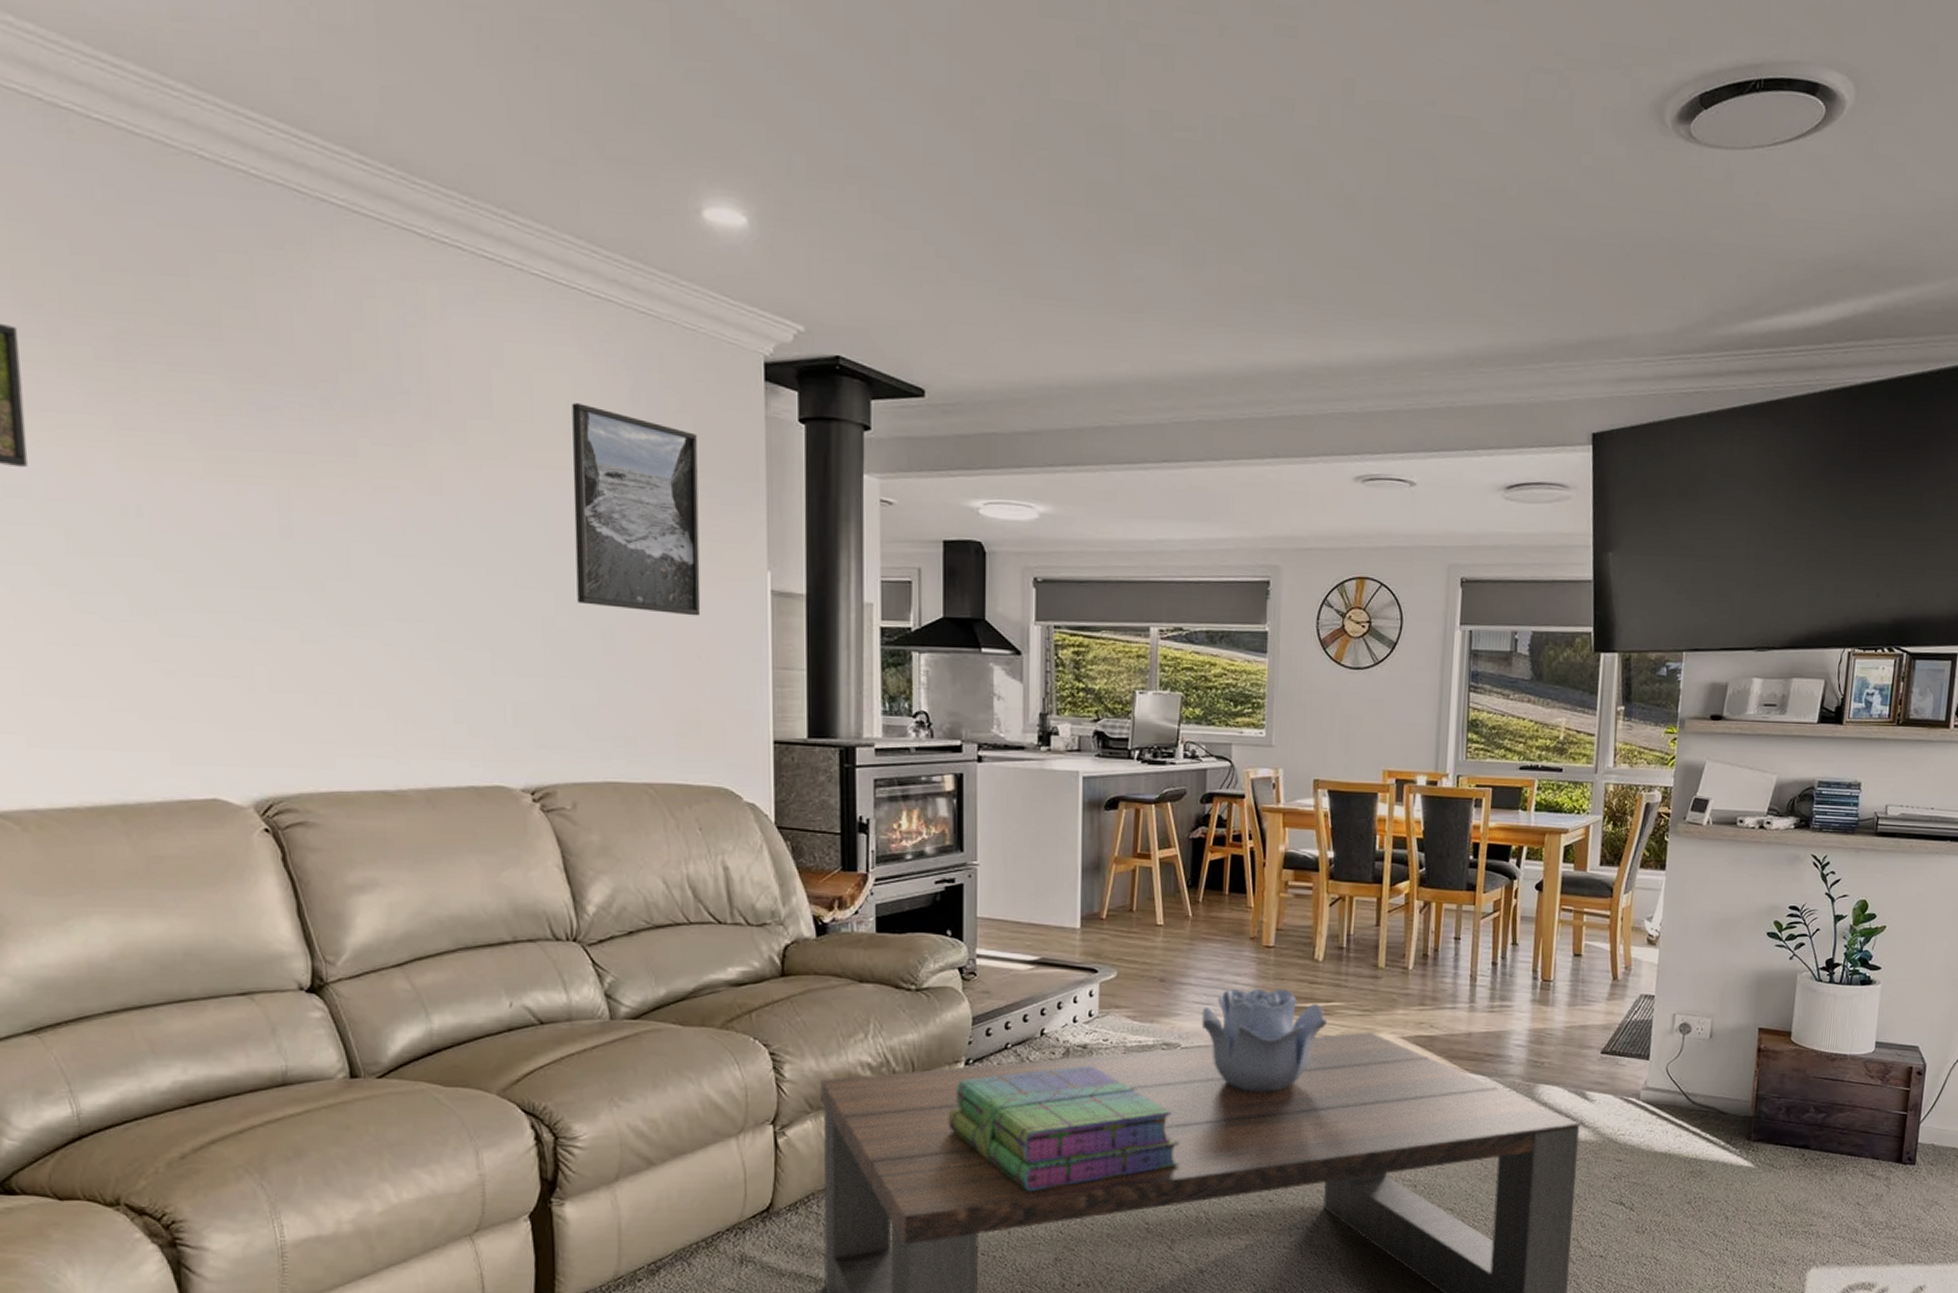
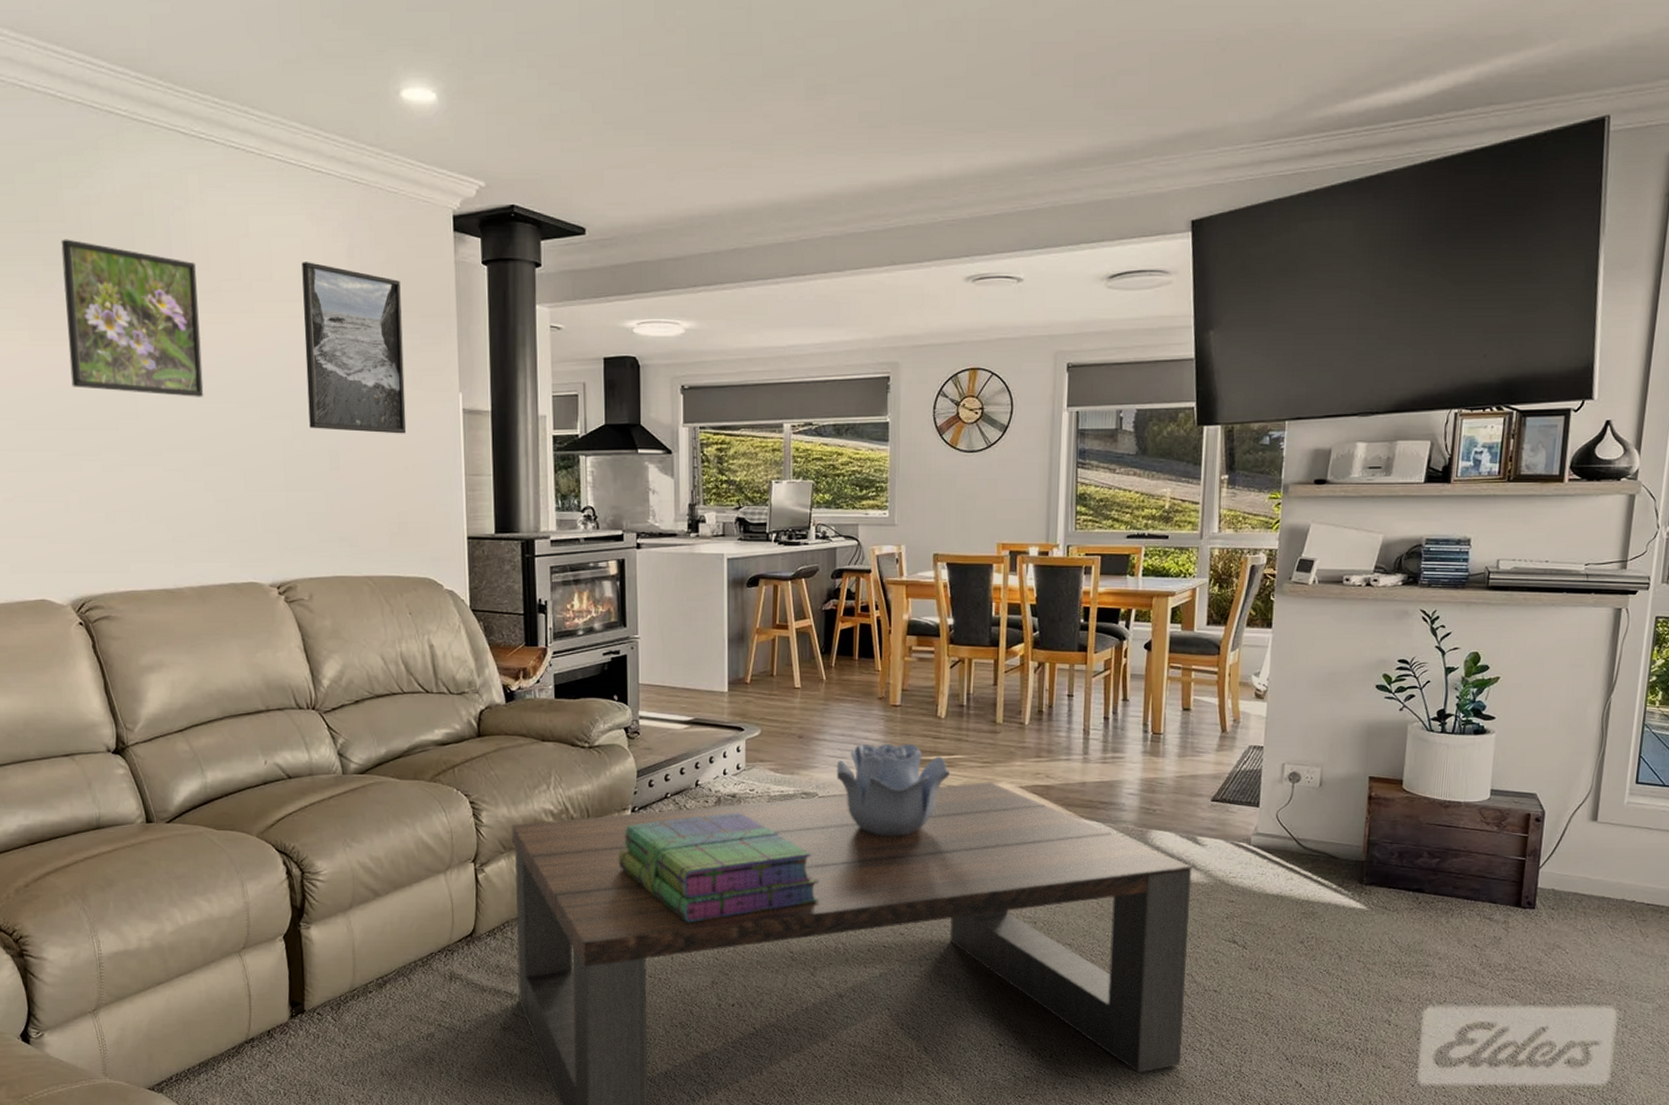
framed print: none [251,351,440,558] -> present [61,239,204,397]

